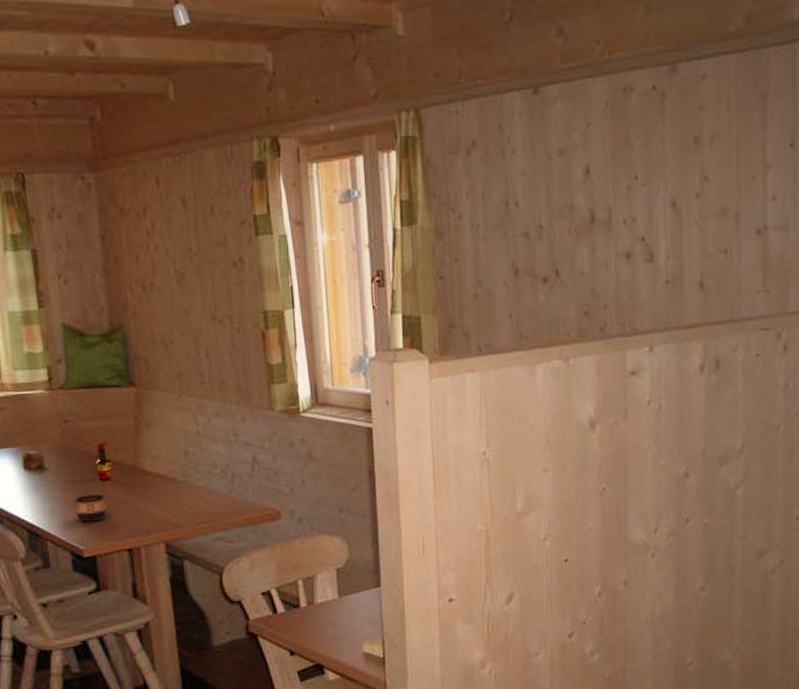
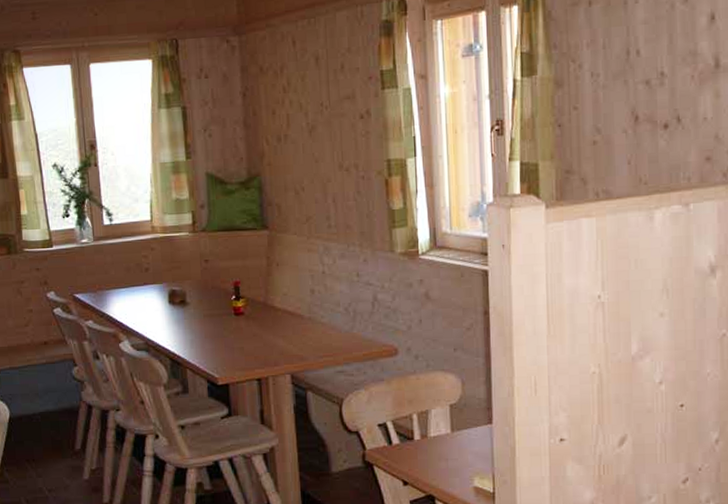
cup: present [74,494,106,522] -> none [211,327,239,353]

